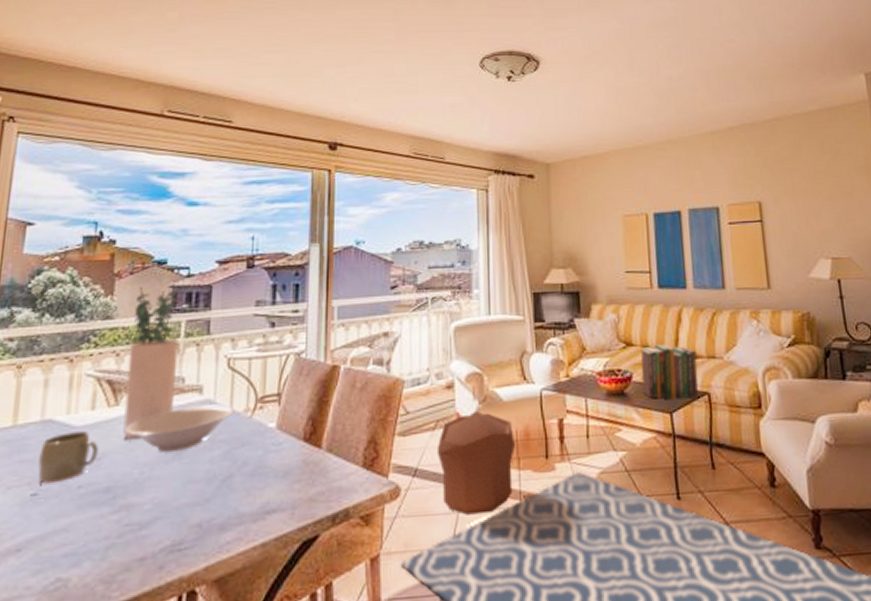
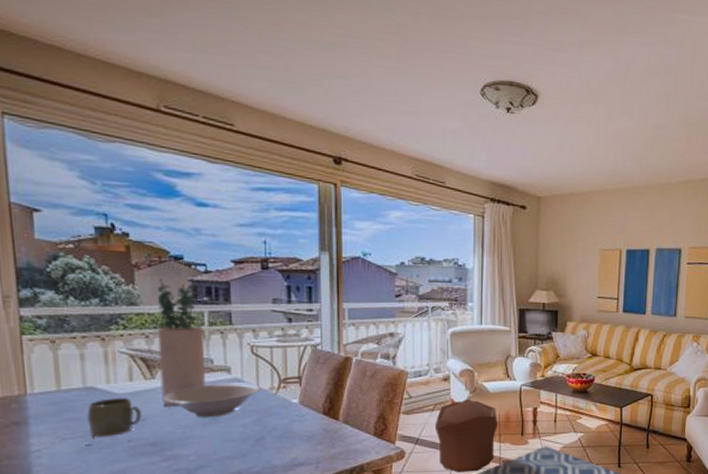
books: present [641,344,698,400] -> none [601,356,647,398]

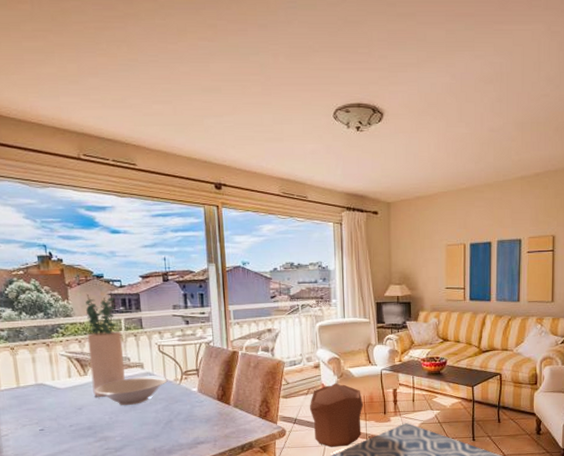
mug: present [87,398,142,438] -> none [39,391,79,424]

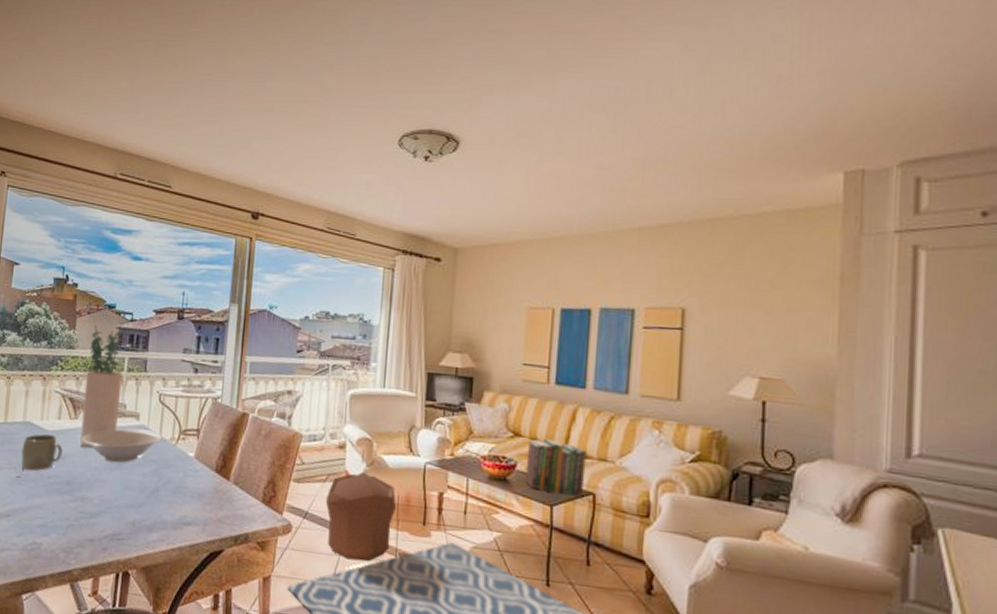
mug: none [39,391,79,424] -> present [21,434,63,471]
books: none [453,340,494,378] -> present [525,438,587,497]

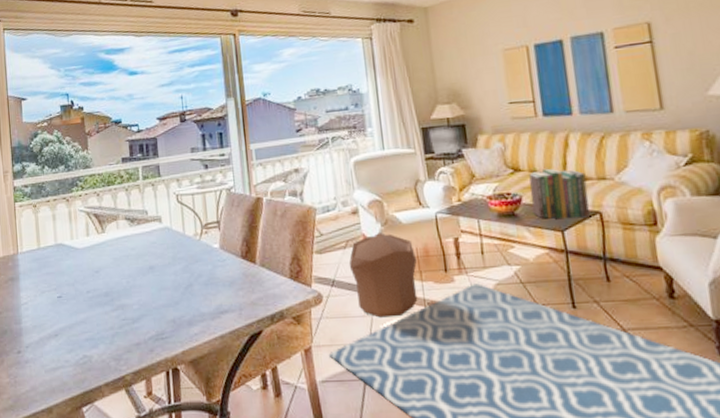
mug: present [21,434,63,471] -> none [58,252,97,290]
vase: present [80,322,124,448] -> none [104,135,143,258]
bowl: present [81,429,163,463] -> none [111,230,187,268]

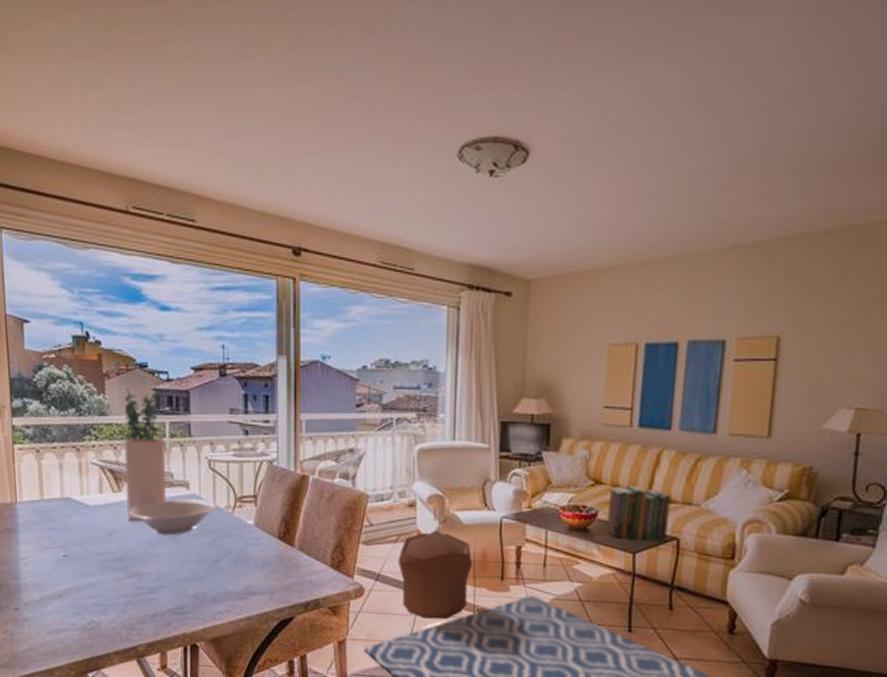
vase: none [104,135,143,258] -> present [124,383,166,521]
bowl: none [111,230,187,268] -> present [128,499,218,536]

